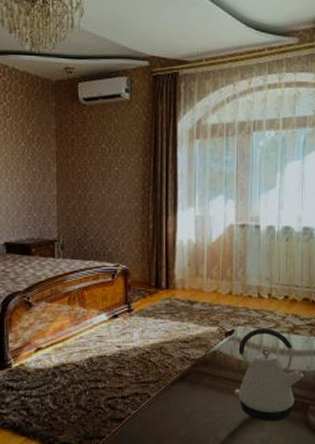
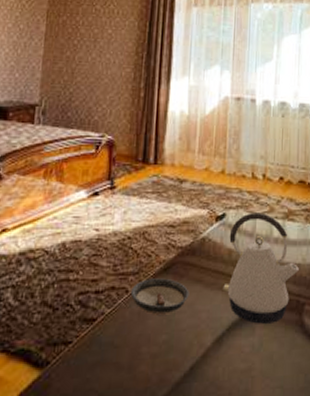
saucer: none [153,385,204,415] -> present [131,278,189,315]

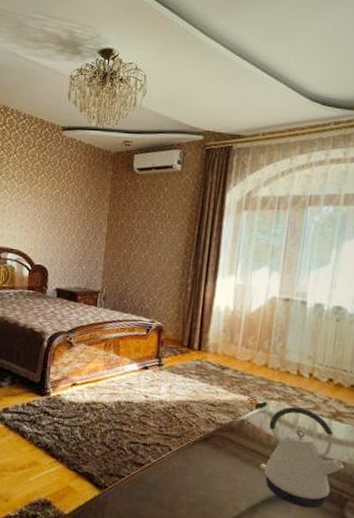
saucer: present [131,278,189,315] -> none [173,443,227,476]

